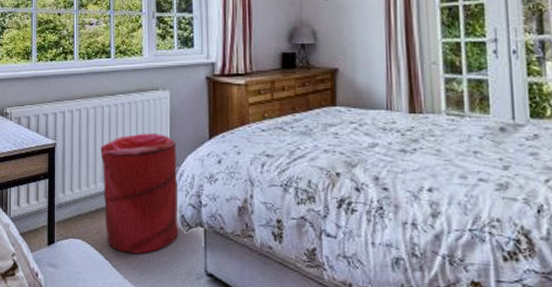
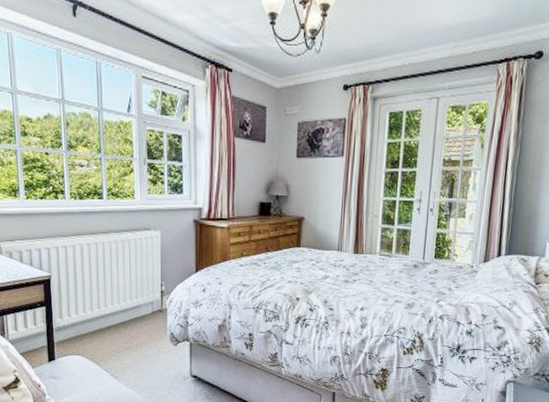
laundry hamper: present [100,132,179,254] -> none [95,266,169,364]

